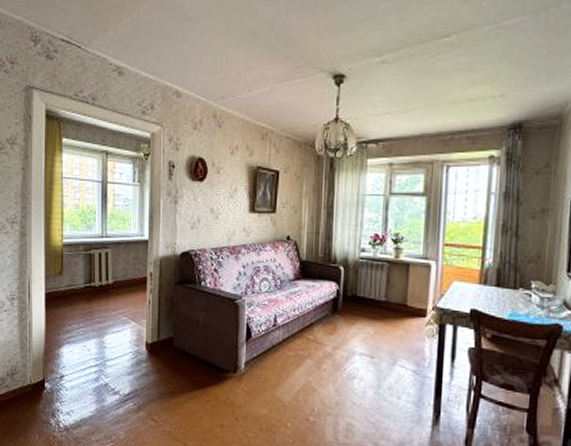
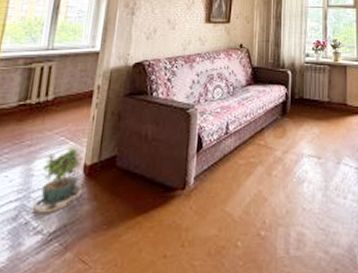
potted plant: none [108,326,147,386] -> present [32,147,83,224]

